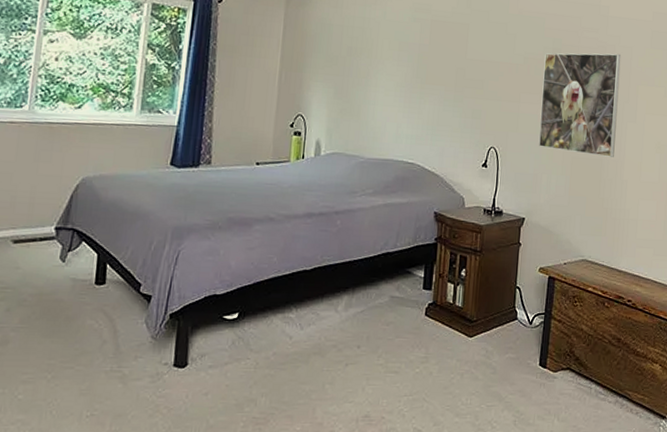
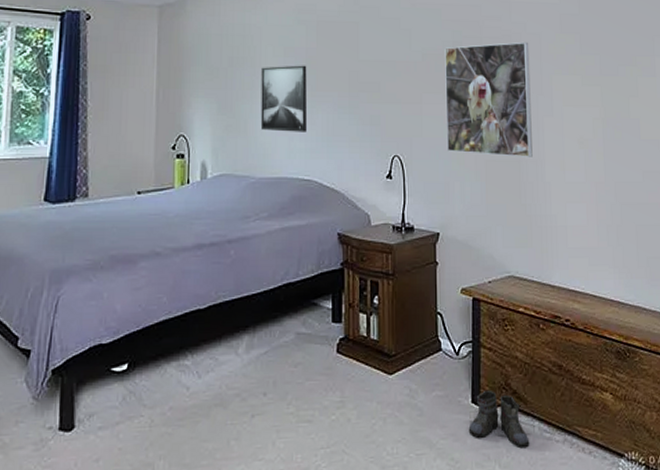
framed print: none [372,58,419,120] -> present [260,65,308,132]
boots: none [534,355,588,406] -> present [468,389,531,449]

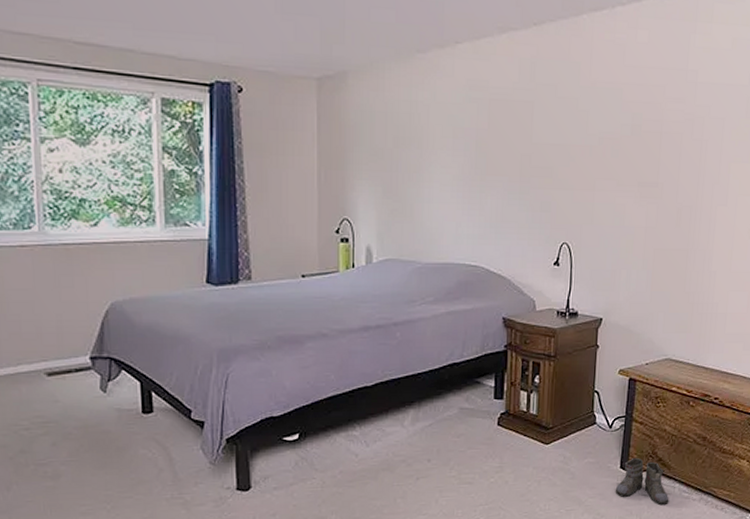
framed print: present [260,65,308,132] -> none [427,147,477,218]
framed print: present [445,41,533,157] -> none [616,126,711,246]

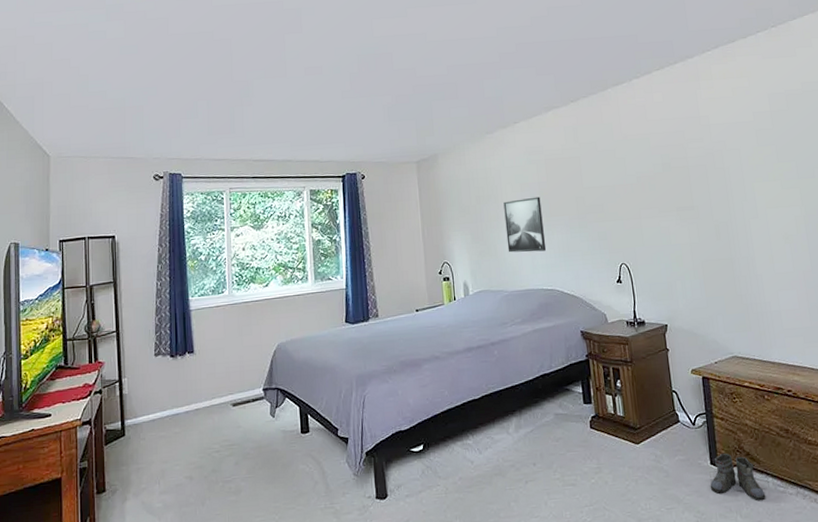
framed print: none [427,147,477,218] -> present [503,196,547,253]

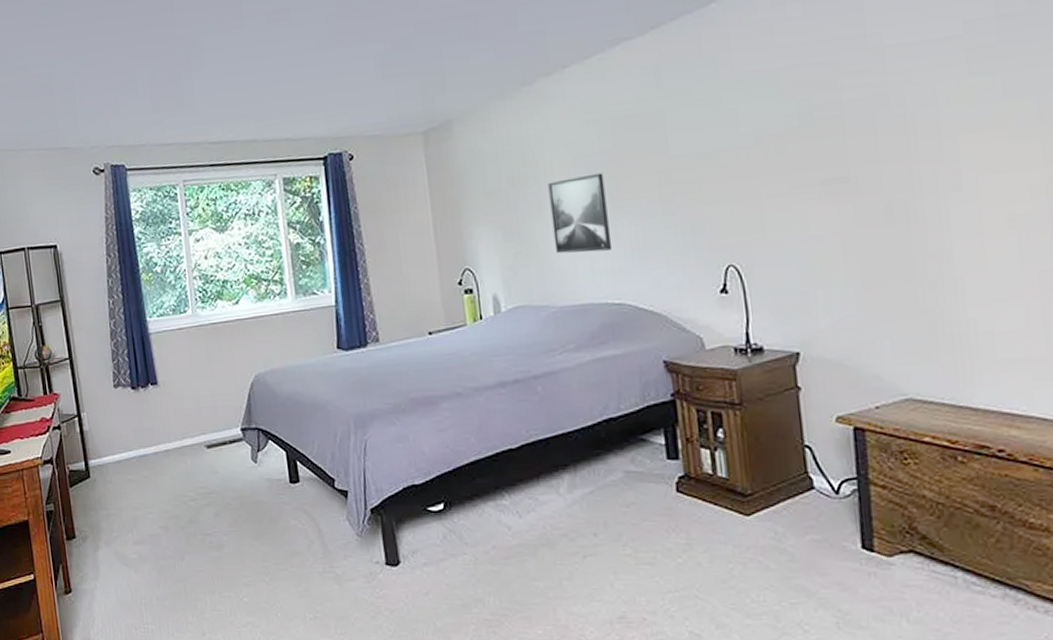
boots: present [710,453,766,501] -> none [859,533,952,603]

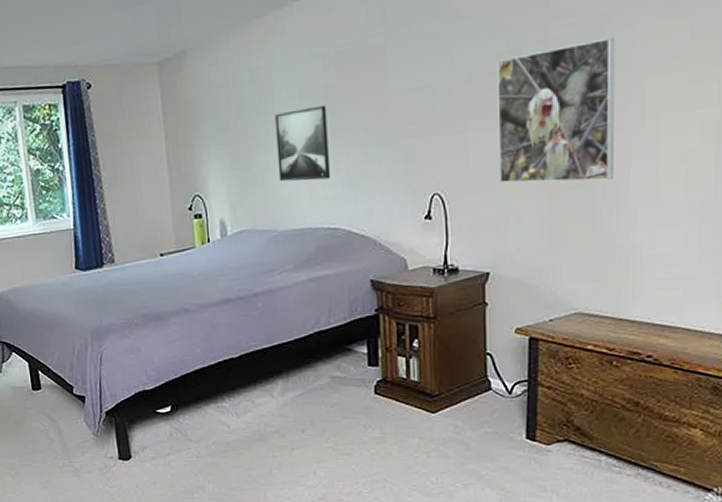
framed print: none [787,96,933,253] -> present [497,37,615,183]

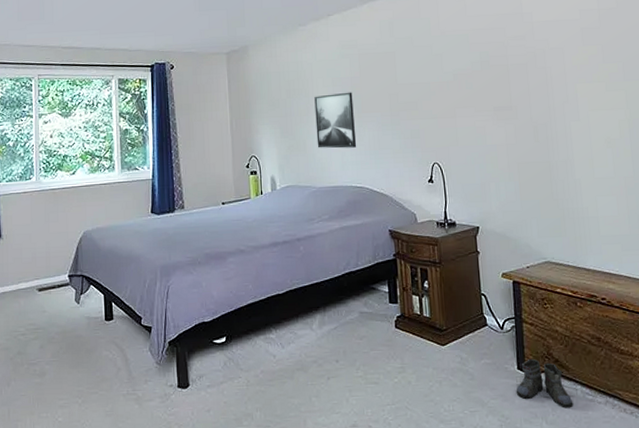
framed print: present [497,37,615,183] -> none [474,56,562,159]
boots: none [522,426,596,481] -> present [516,358,574,408]

